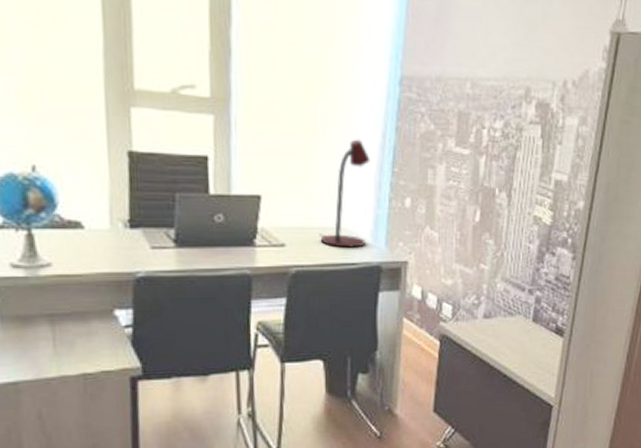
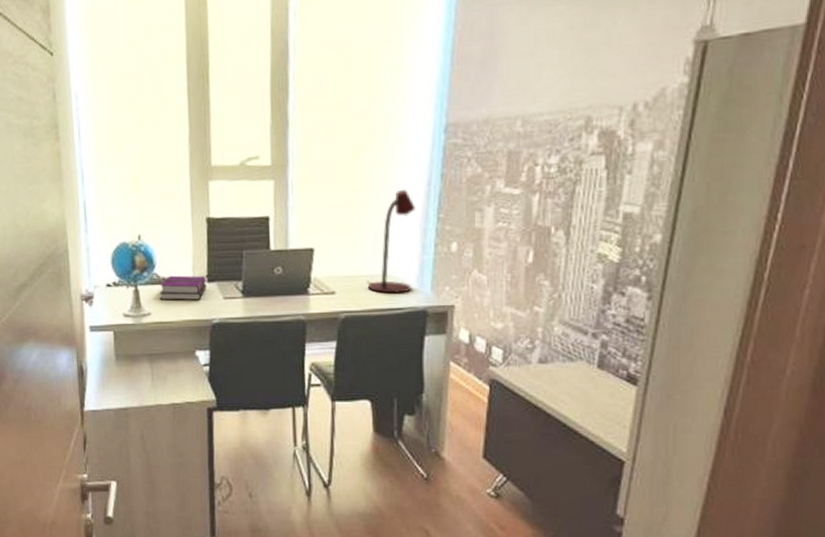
notebook: none [63,218,129,249] -> present [159,275,207,300]

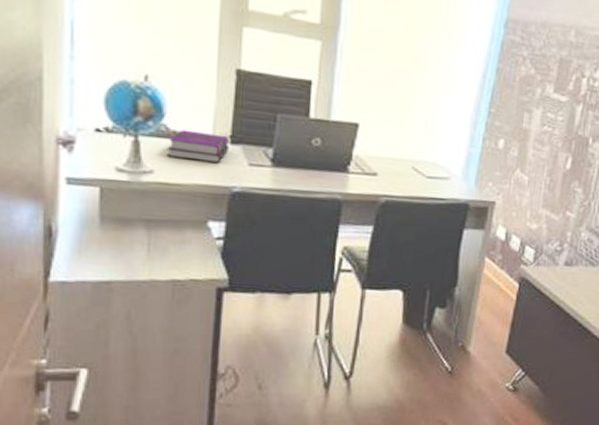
desk lamp: present [367,189,415,294] -> none [411,76,469,184]

